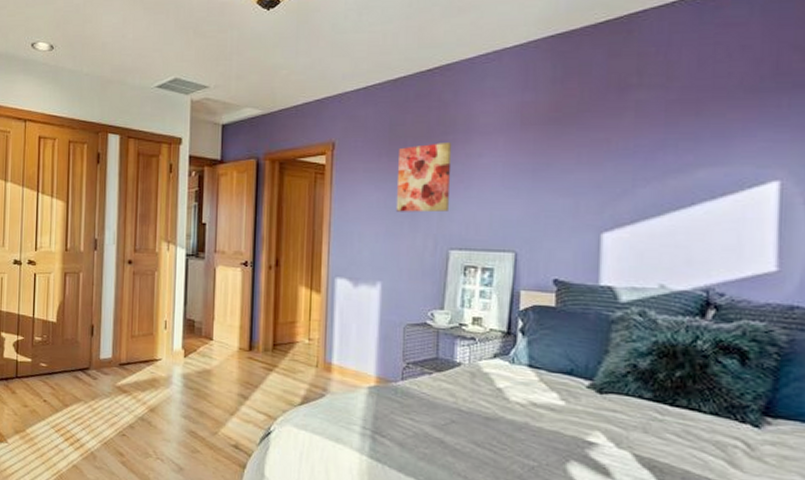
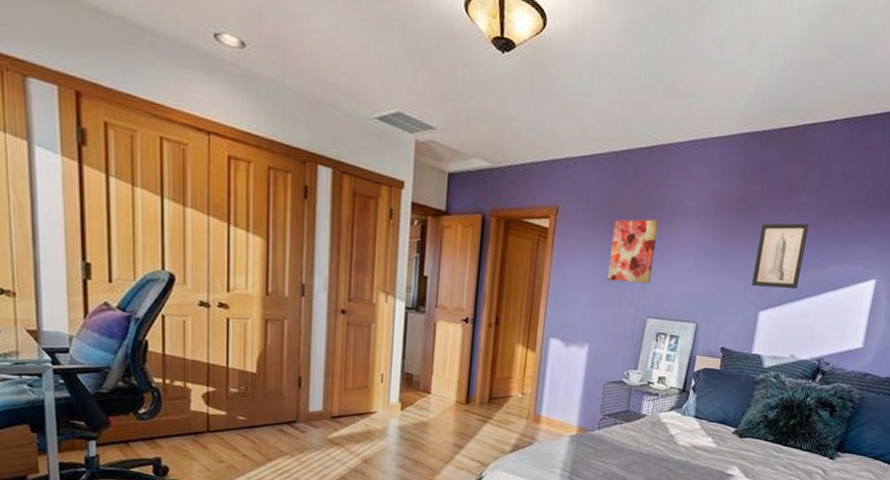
wall art: none [585,123,658,204] -> present [752,223,810,289]

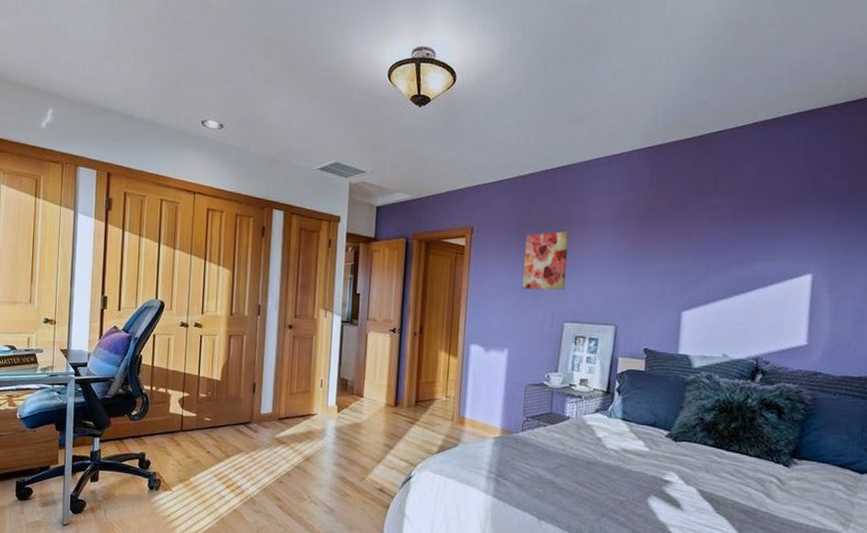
wall art: present [752,223,810,289] -> none [671,223,728,288]

